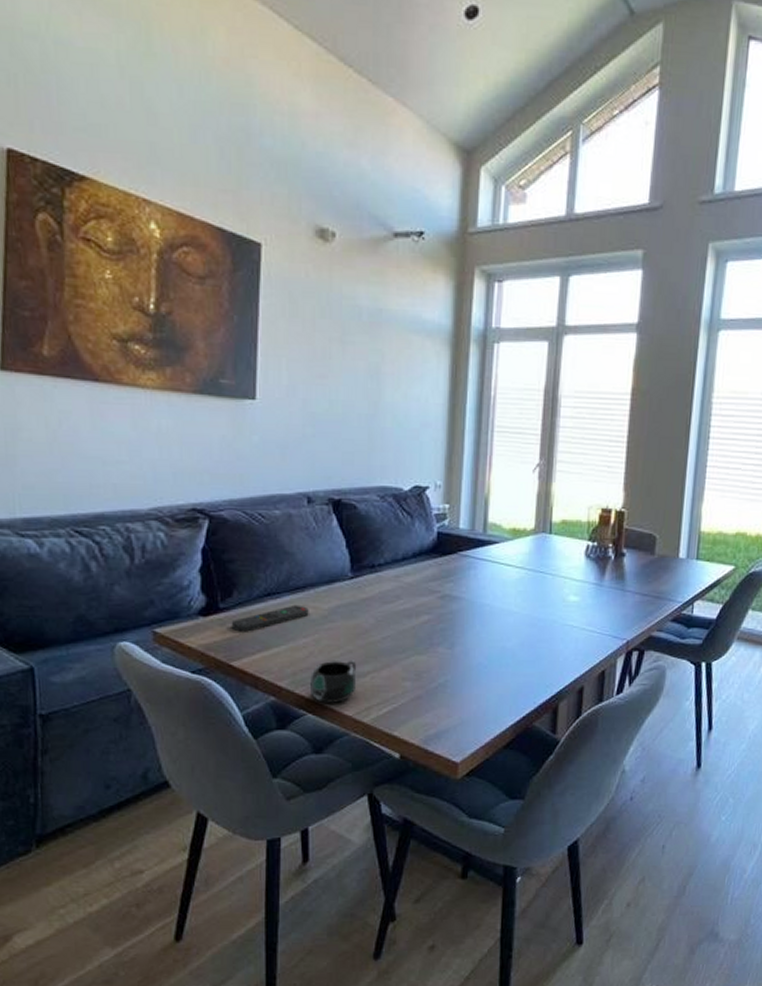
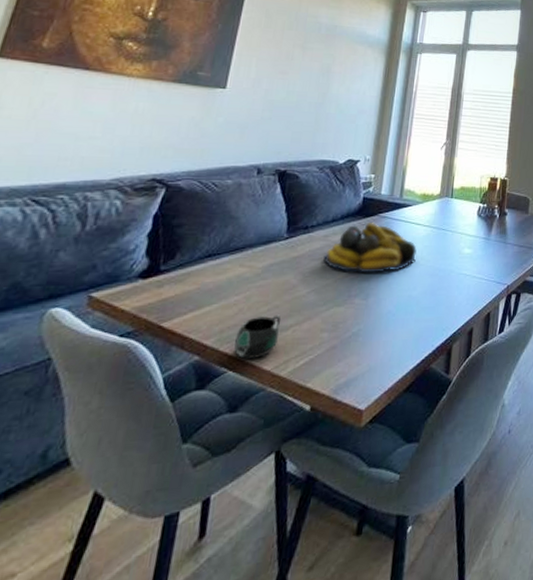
remote control: present [231,604,309,632] -> none [168,264,245,293]
fruit bowl: none [397,562,509,620] -> present [323,223,417,273]

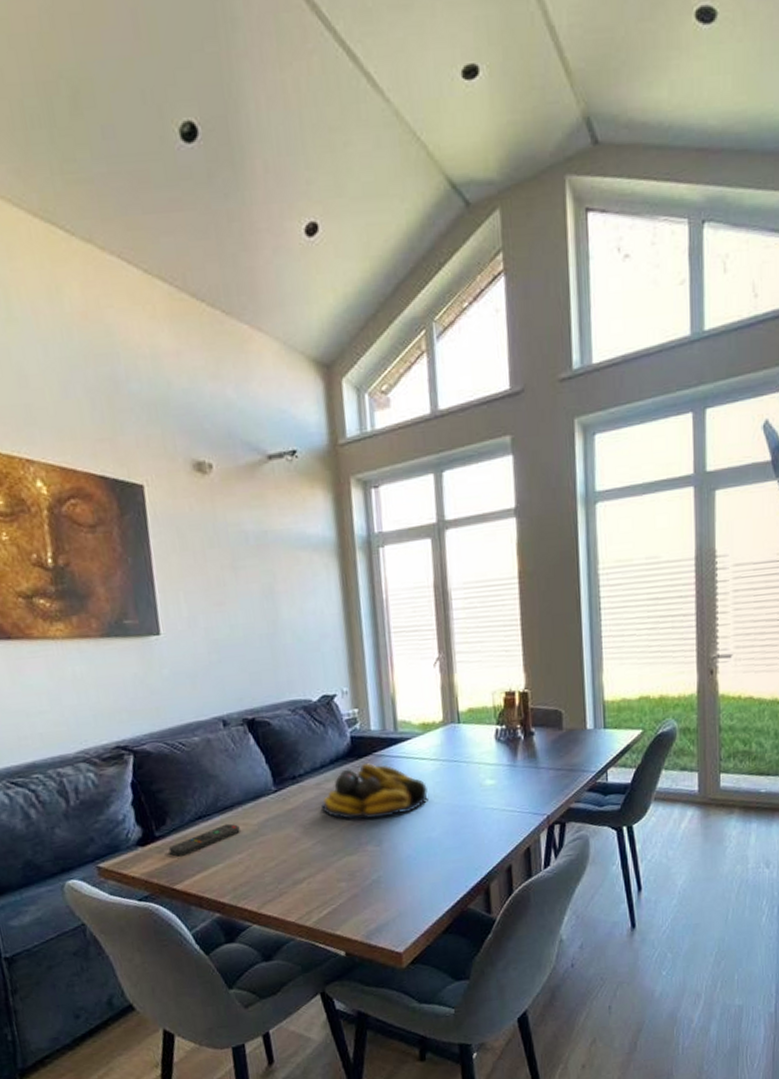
remote control: none [168,264,245,293] -> present [168,823,240,857]
mug: present [233,314,281,359] -> none [249,868,295,913]

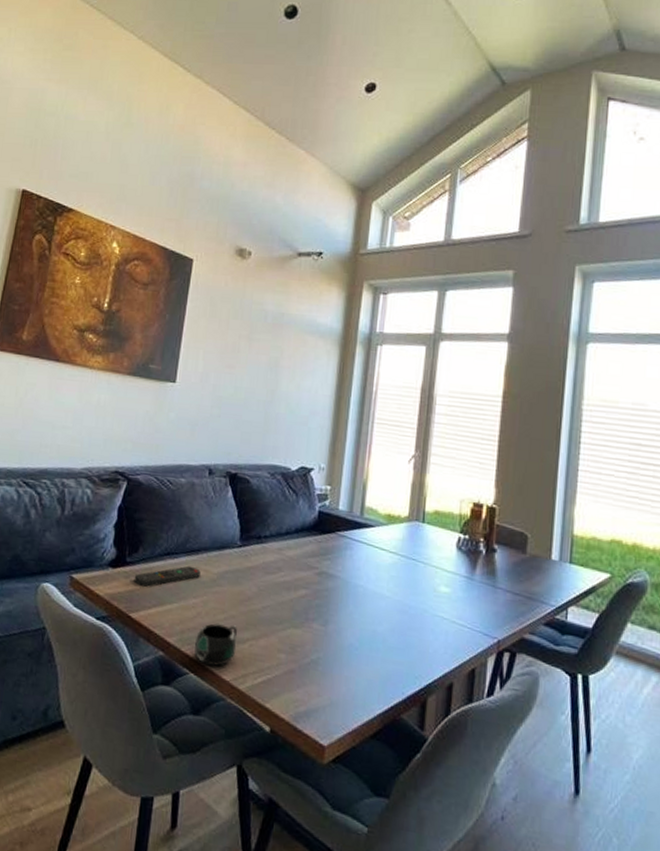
mug: none [249,868,295,913] -> present [193,623,238,666]
fruit bowl: present [321,763,428,819] -> none [278,540,382,600]

